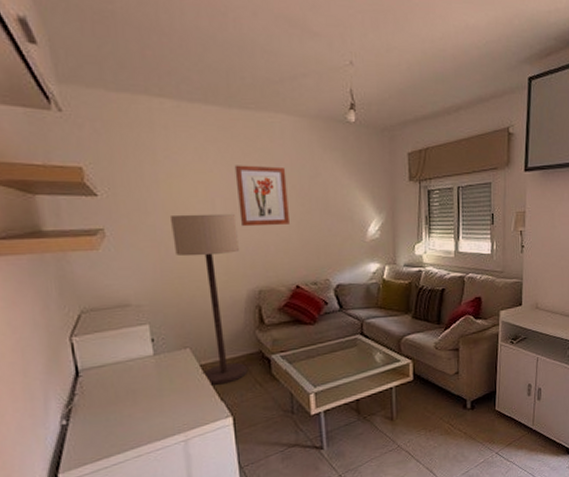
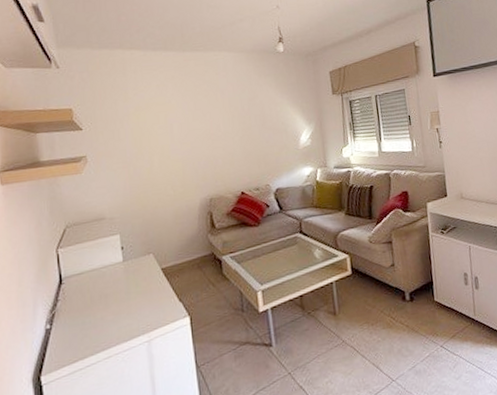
floor lamp: present [169,213,248,385] -> none [137,135,202,287]
wall art: present [234,165,289,227] -> none [188,93,234,145]

